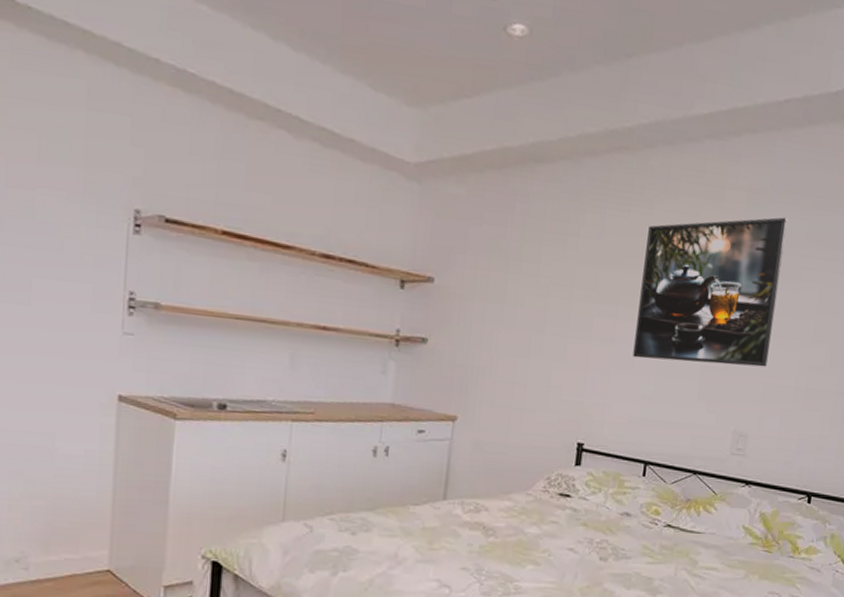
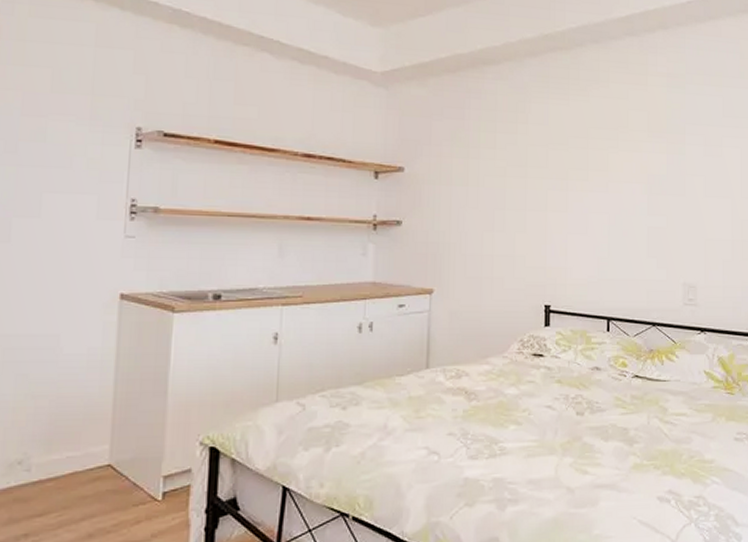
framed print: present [632,217,788,368] -> none [585,95,704,225]

